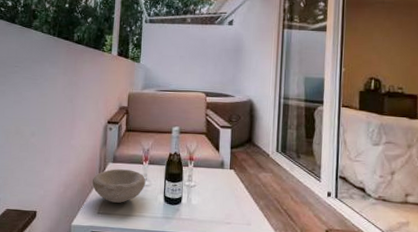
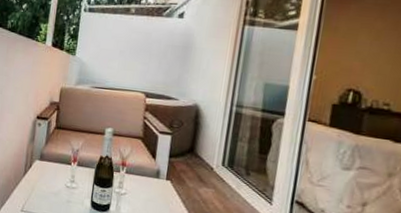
bowl: present [92,169,146,203] -> none [17,167,73,203]

